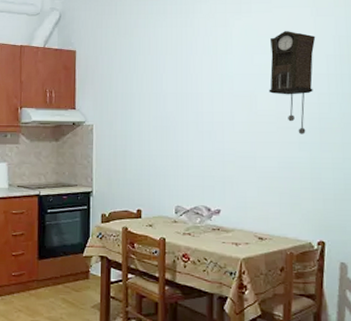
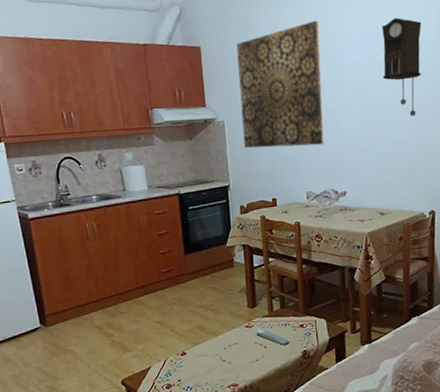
wall art: none [111,30,201,158] -> present [237,20,324,148]

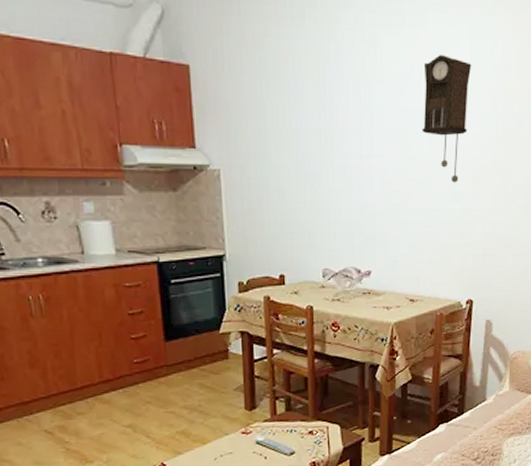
wall art: present [237,20,324,148] -> none [239,46,347,211]

